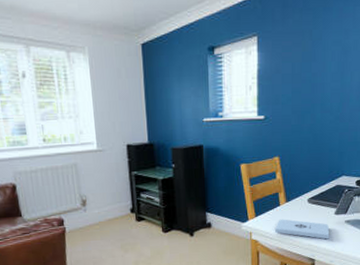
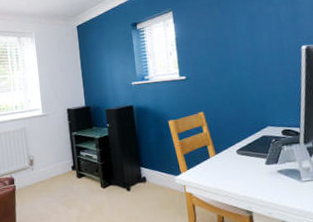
notepad: present [275,219,330,240] -> none [208,171,264,191]

